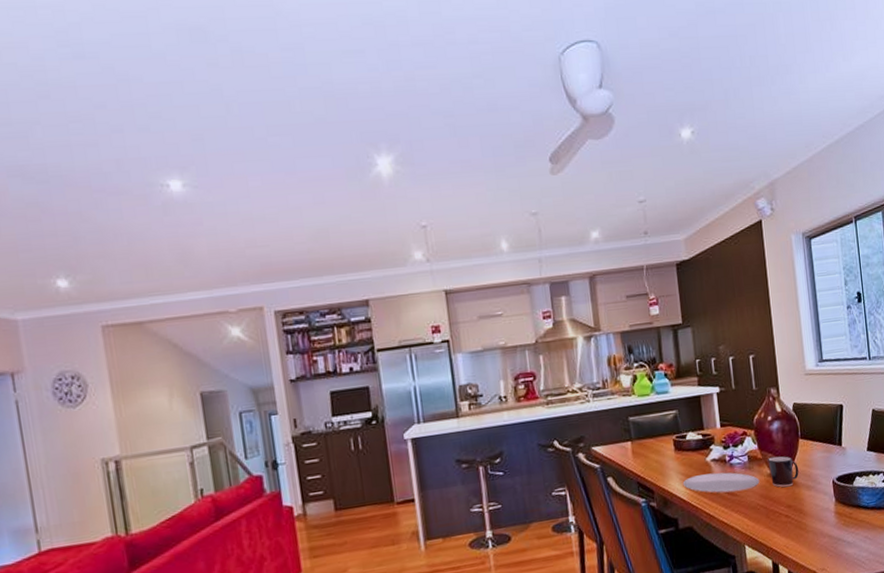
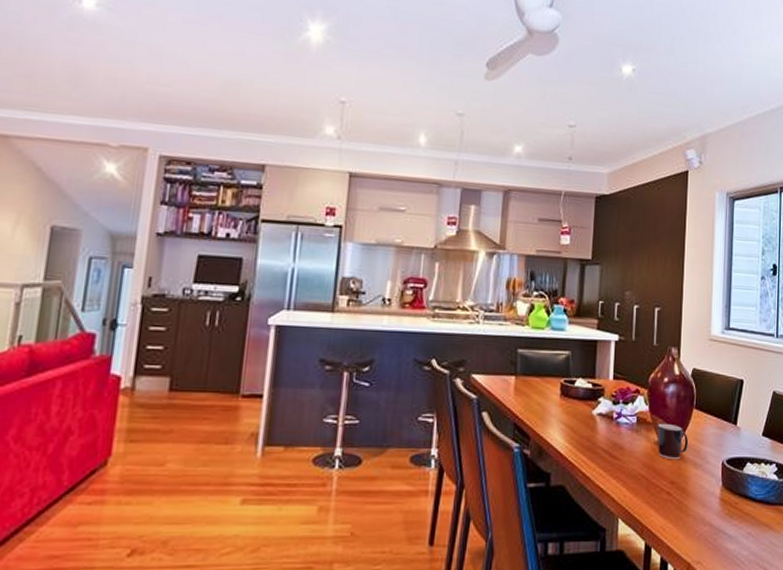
plate: present [682,472,760,494] -> none [562,428,645,455]

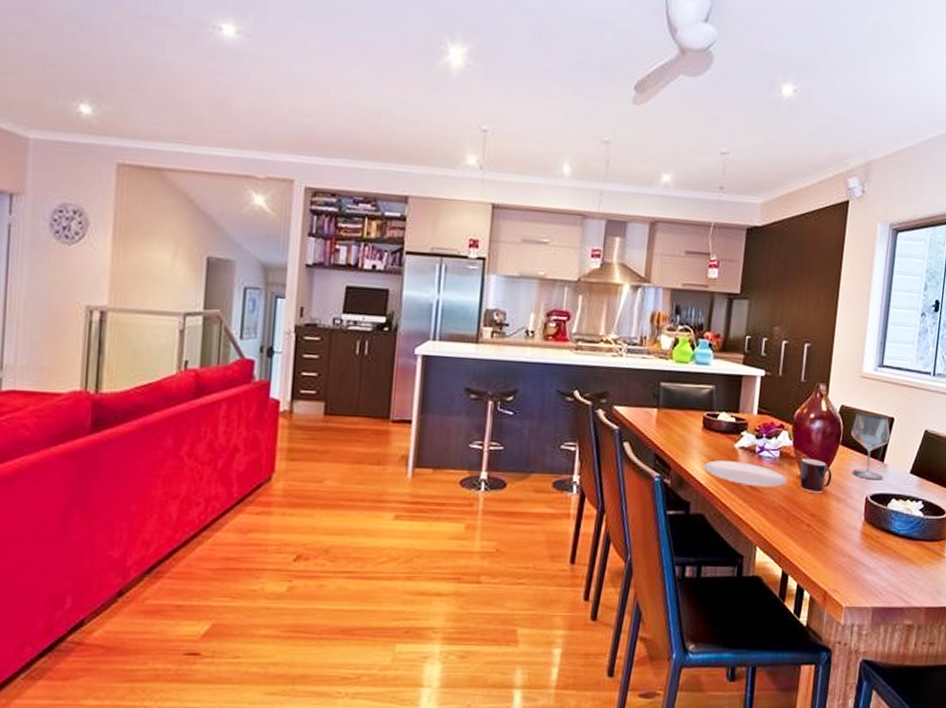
plate: none [562,428,645,455] -> present [703,460,787,488]
wine glass: none [704,376,742,444] -> present [851,413,891,481]

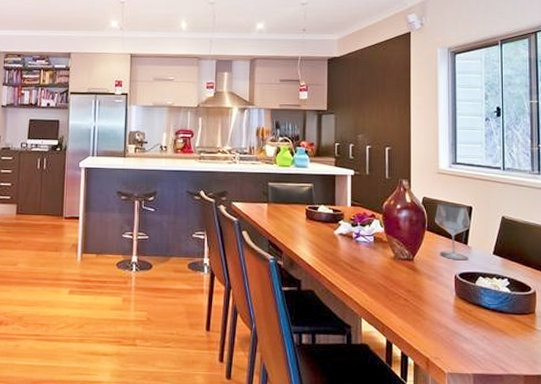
plate: present [703,460,787,488] -> none [309,245,383,268]
mug: present [799,458,832,494] -> none [392,242,421,273]

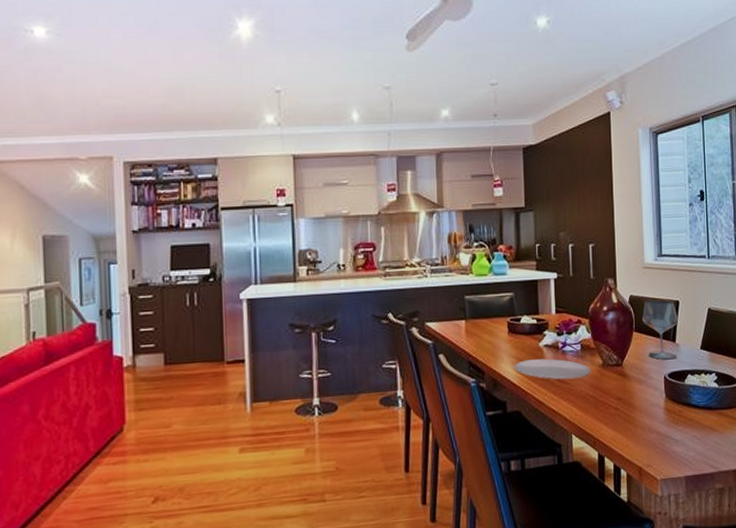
plate: none [309,245,383,268] -> present [514,358,591,380]

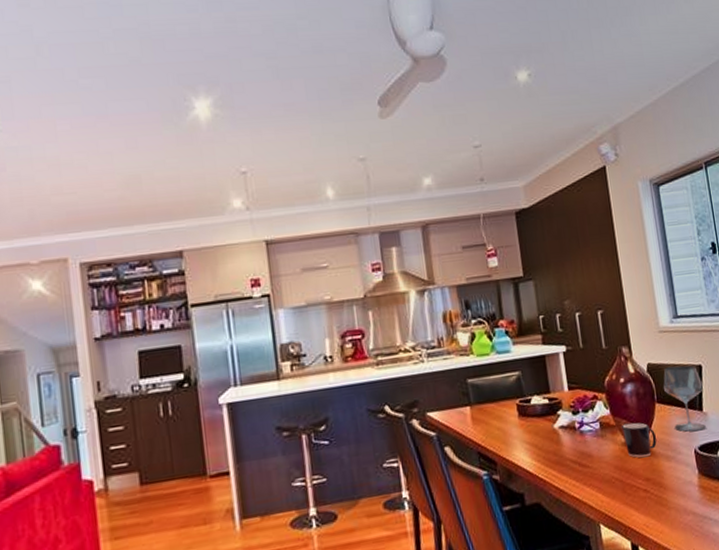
plate: present [514,358,591,380] -> none [528,441,614,465]
mug: none [600,347,631,380] -> present [621,422,657,458]

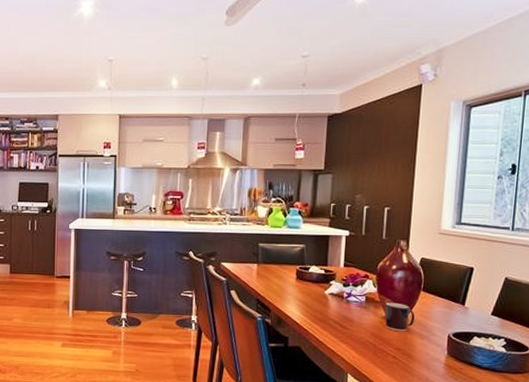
wine glass: present [663,365,706,432] -> none [432,264,471,321]

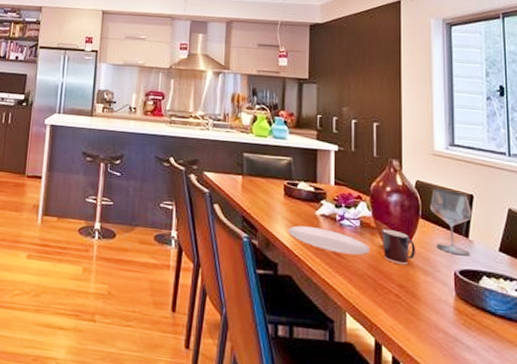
plate: none [298,304,373,327] -> present [288,225,370,256]
wine glass: none [432,264,471,321] -> present [430,188,473,256]

